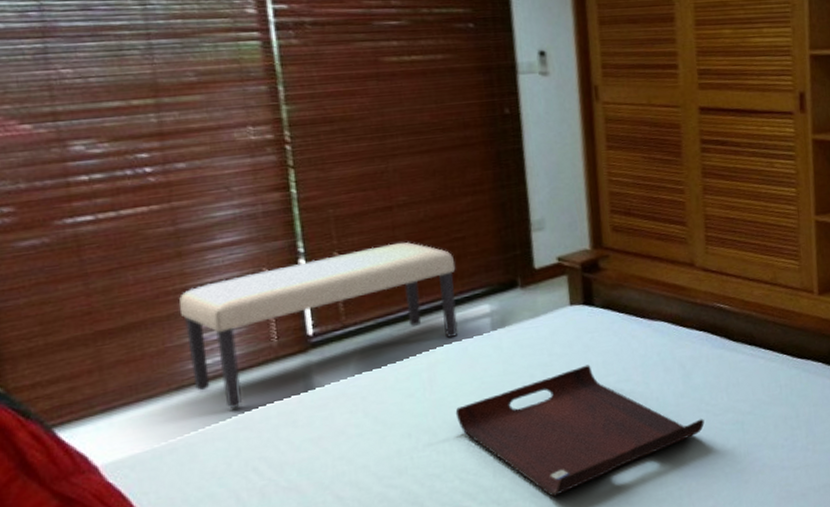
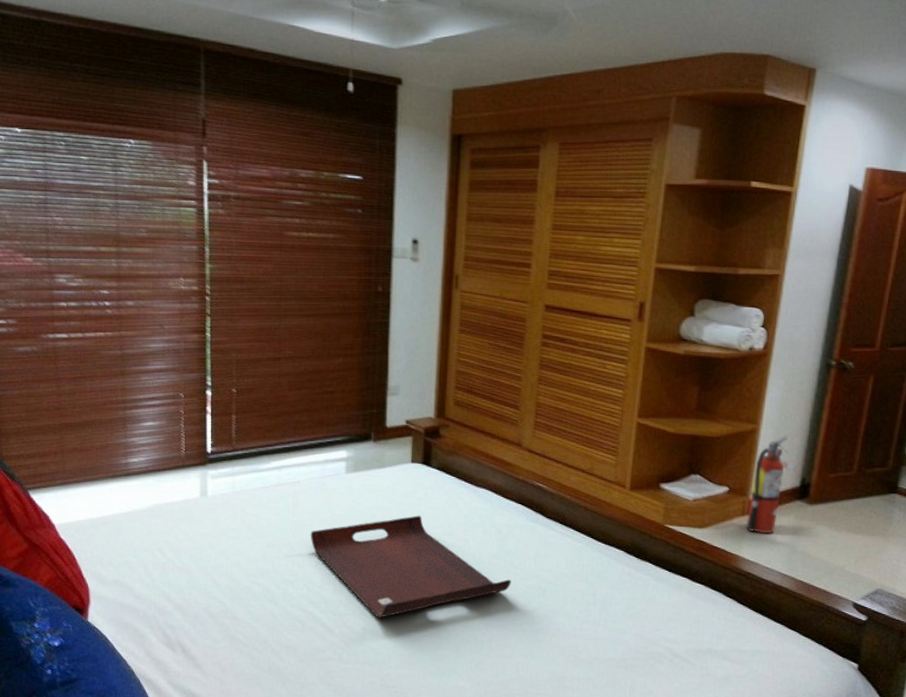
bench: present [179,241,458,409] -> none [119,388,324,499]

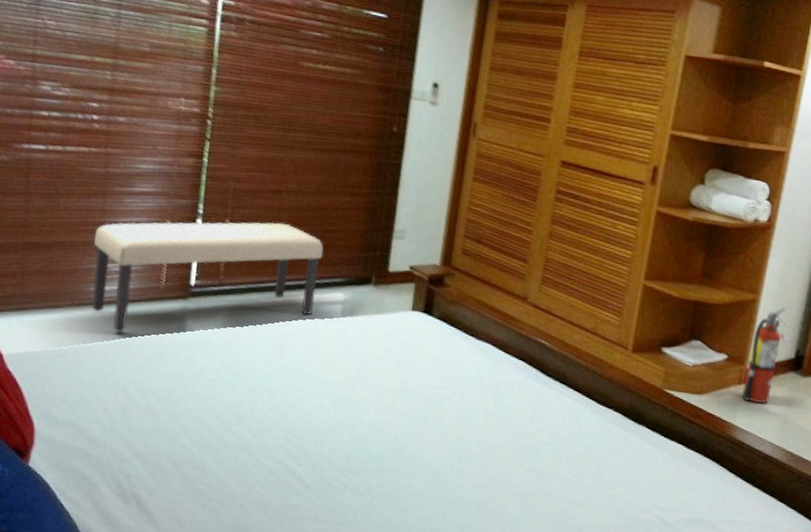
bench: none [119,388,324,499] -> present [92,222,324,332]
serving tray: present [310,515,511,618] -> none [295,366,506,475]

